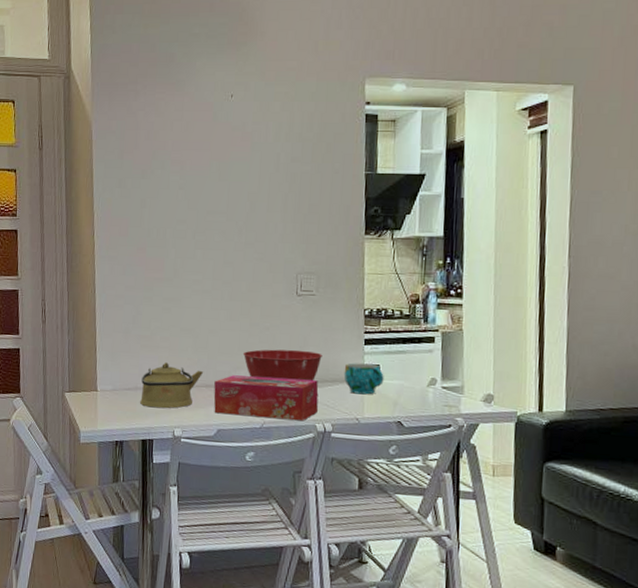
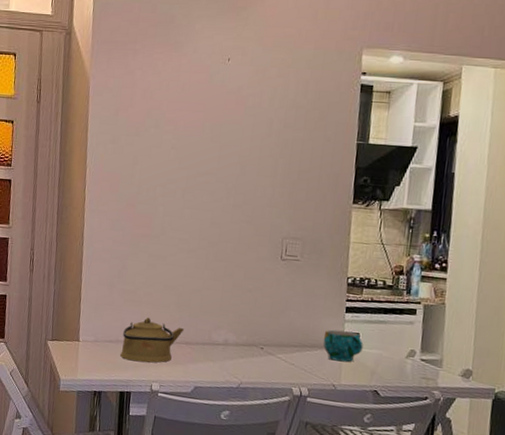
tissue box: present [213,375,319,421] -> none [192,334,297,384]
mixing bowl: present [242,349,322,381] -> none [224,310,303,345]

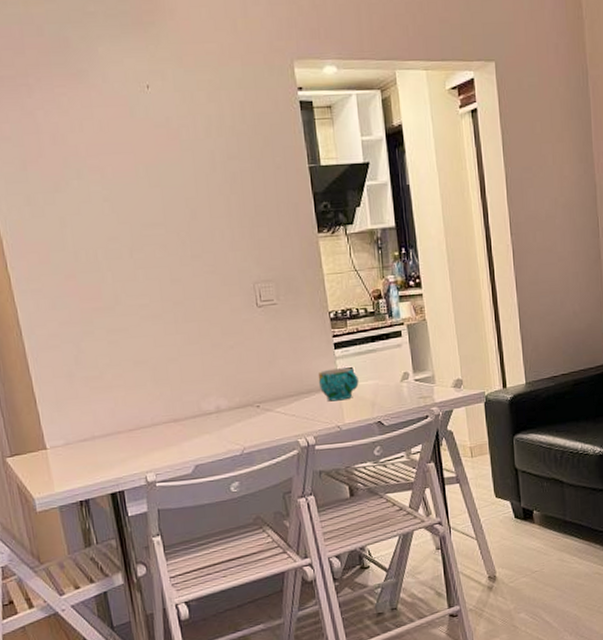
kettle: present [120,317,185,363] -> none [98,402,169,456]

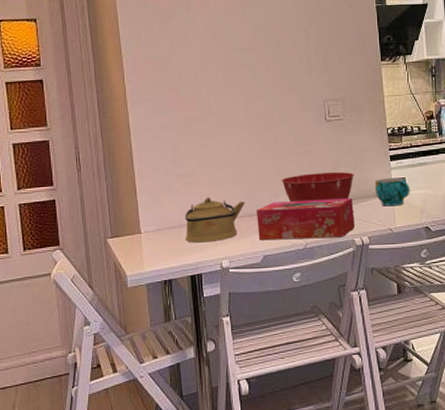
kettle: none [98,402,169,456] -> present [185,197,246,243]
tissue box: none [183,394,298,449] -> present [257,198,355,241]
mixing bowl: none [209,364,294,403] -> present [281,171,354,203]

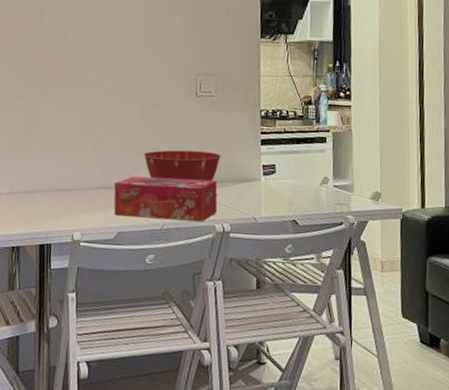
kettle: present [185,197,246,243] -> none [38,164,104,212]
cup: present [374,177,410,207] -> none [241,163,280,194]

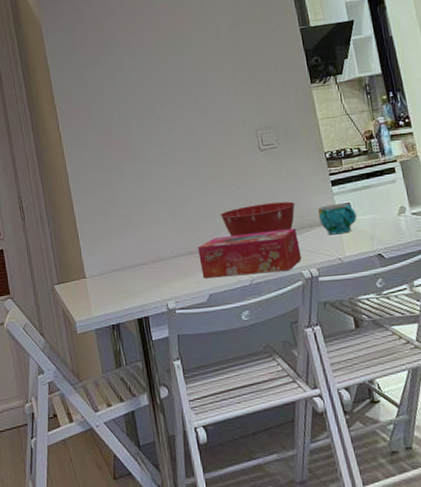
cup: none [241,163,280,194] -> present [317,203,357,235]

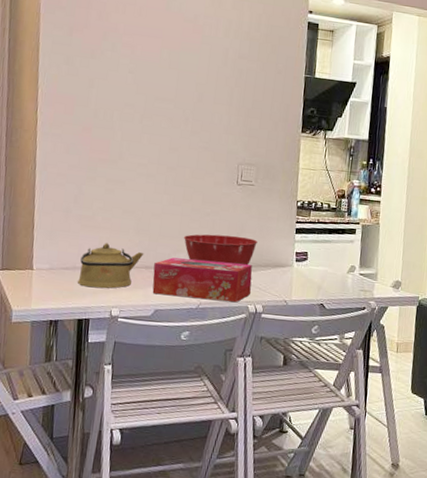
kettle: none [127,237,186,285] -> present [78,243,144,289]
cup: present [317,203,357,235] -> none [275,249,311,279]

